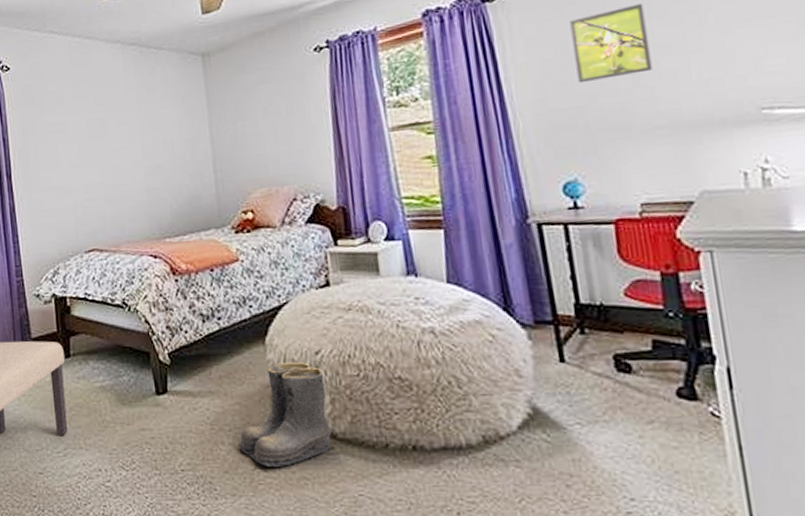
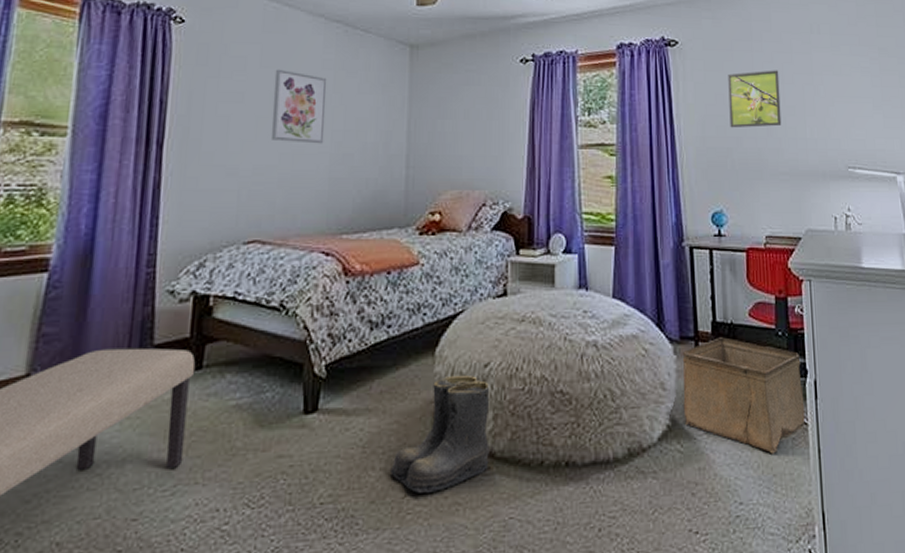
wall art: none [87,96,137,161] -> present [270,69,327,144]
storage bin: none [539,320,717,449] -> present [682,337,805,454]

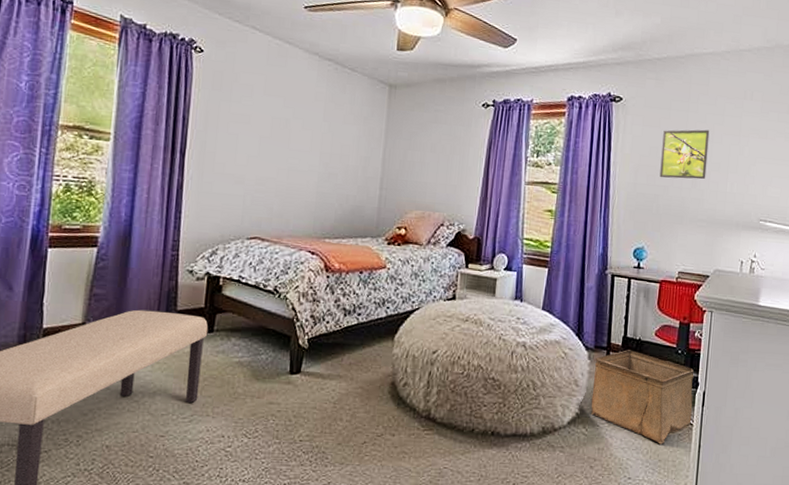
wall art: present [270,69,327,144] -> none [271,97,319,164]
boots: present [389,374,490,494] -> none [353,357,435,443]

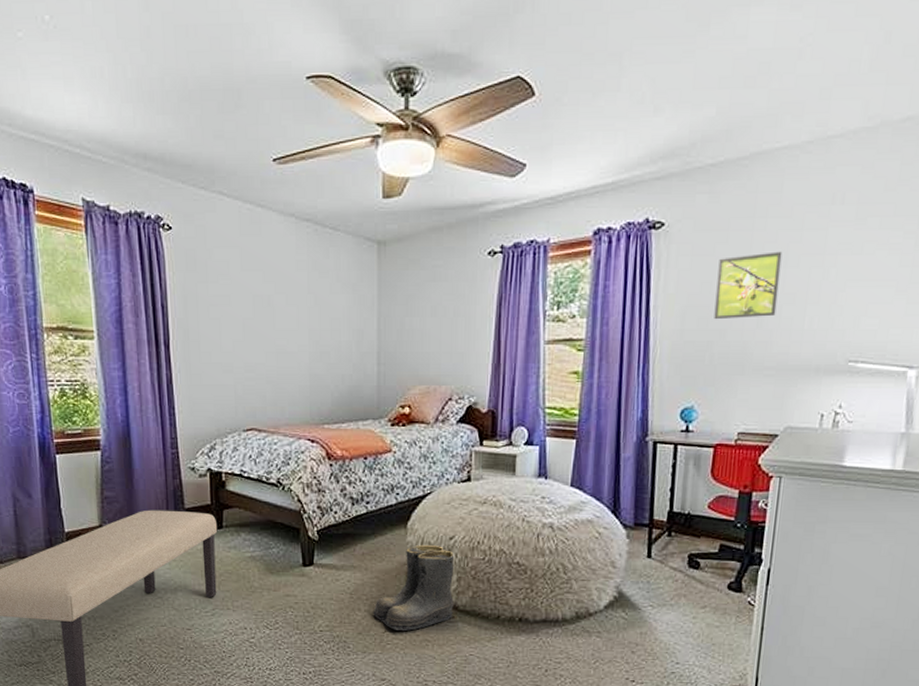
boots: none [353,357,435,443] -> present [372,544,454,632]
storage bin: present [591,350,694,445] -> none [631,526,757,627]

